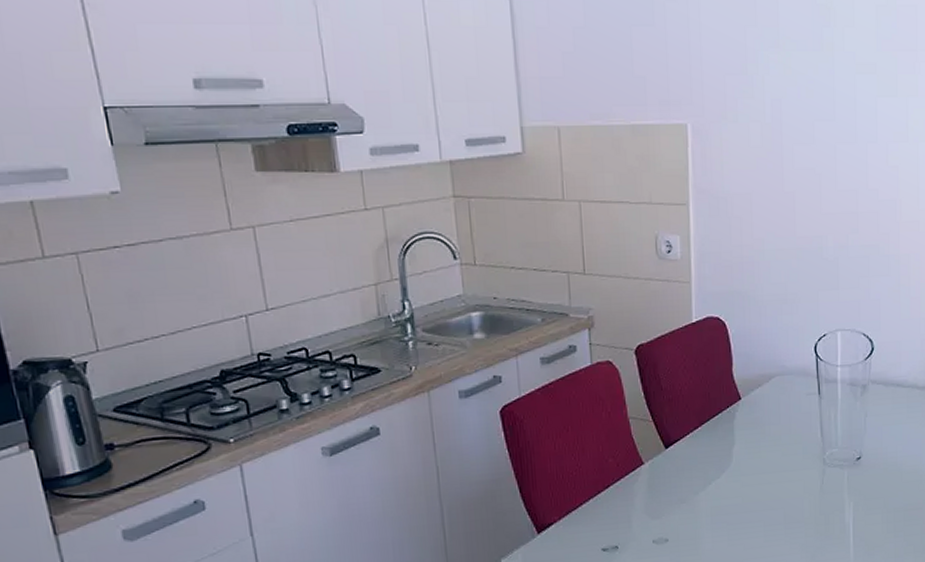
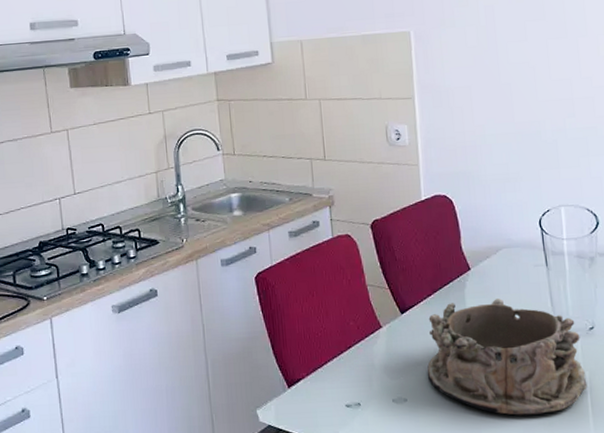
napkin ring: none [690,430,851,550] -> present [427,298,588,416]

